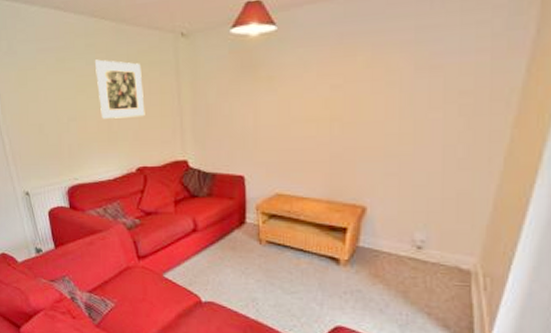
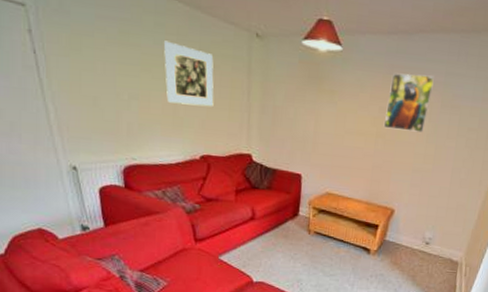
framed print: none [338,35,402,109] -> present [383,73,436,133]

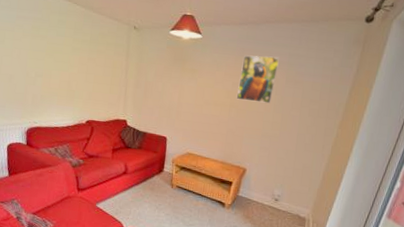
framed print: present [163,40,214,107] -> none [63,33,101,83]

